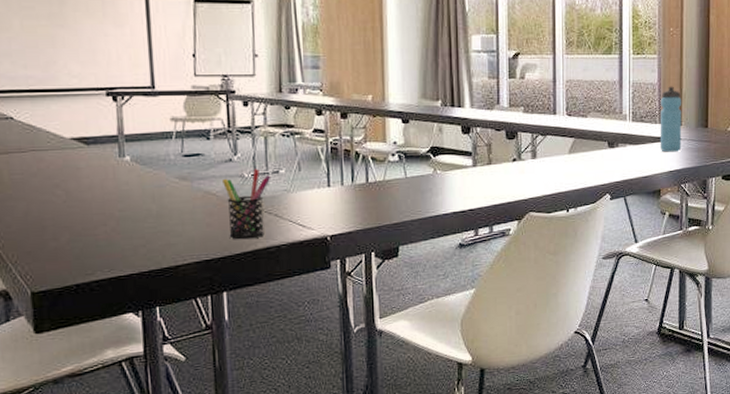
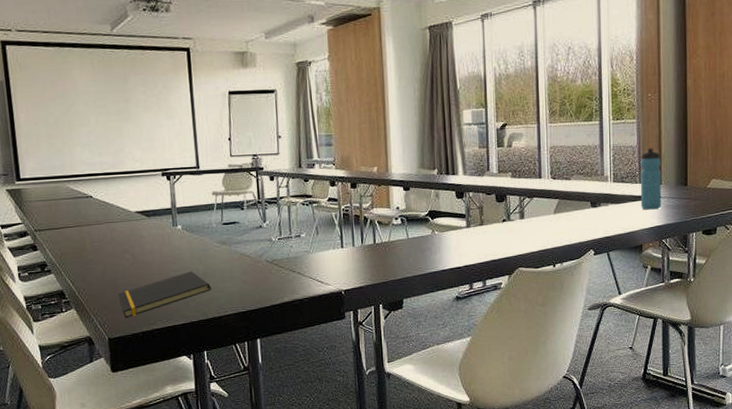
notepad: none [45,211,167,267] -> present [118,271,211,318]
pen holder: present [223,169,271,240] -> none [255,233,294,294]

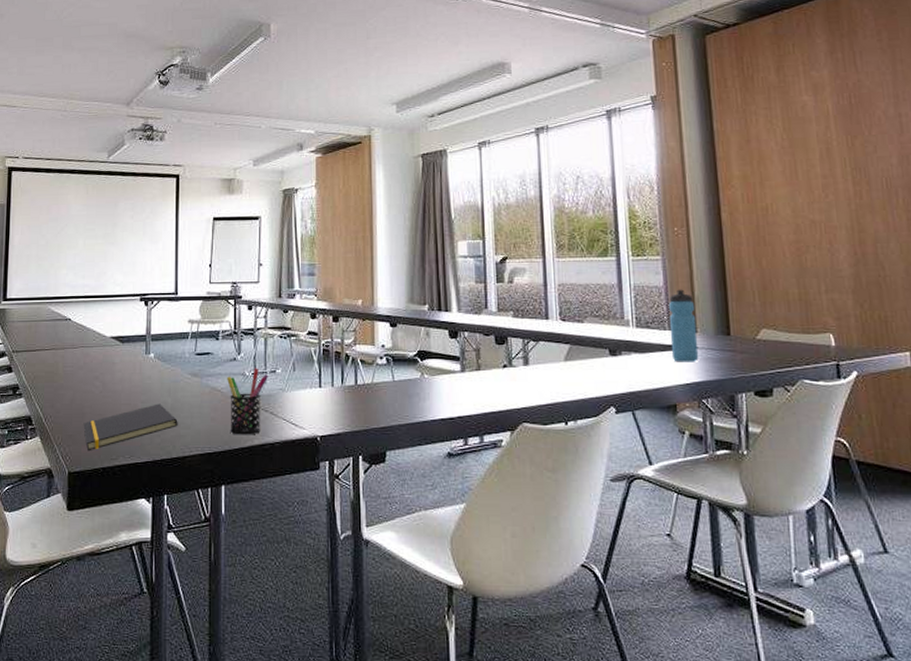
pen holder: none [255,233,294,294] -> present [227,368,269,435]

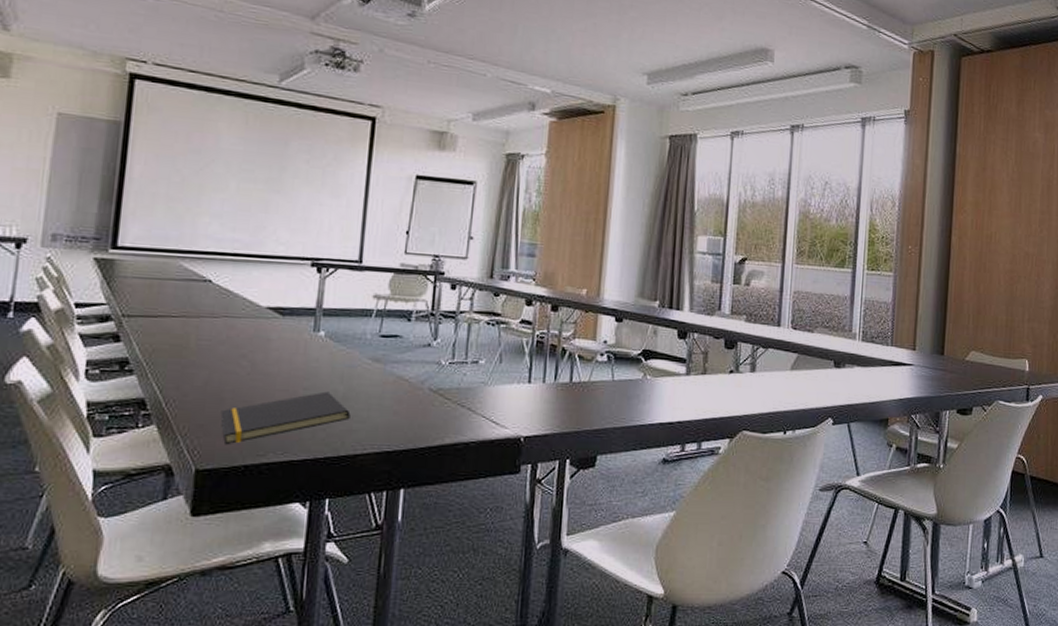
pen holder: present [227,368,269,435] -> none [416,357,470,433]
water bottle: present [669,289,699,362] -> none [890,307,917,379]

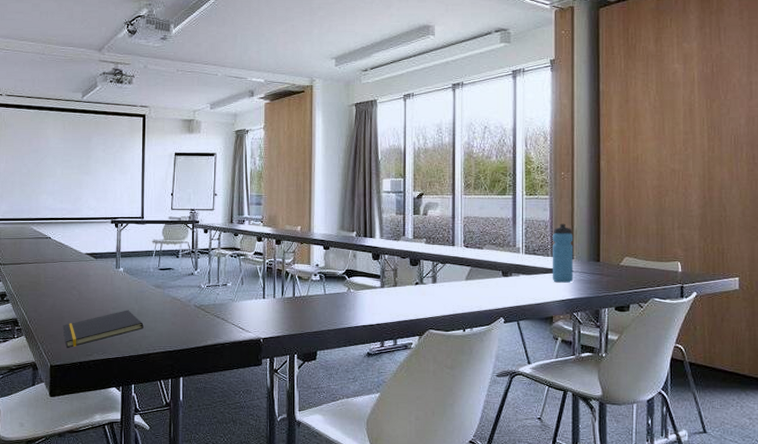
water bottle: none [890,307,917,379] -> present [552,223,574,283]

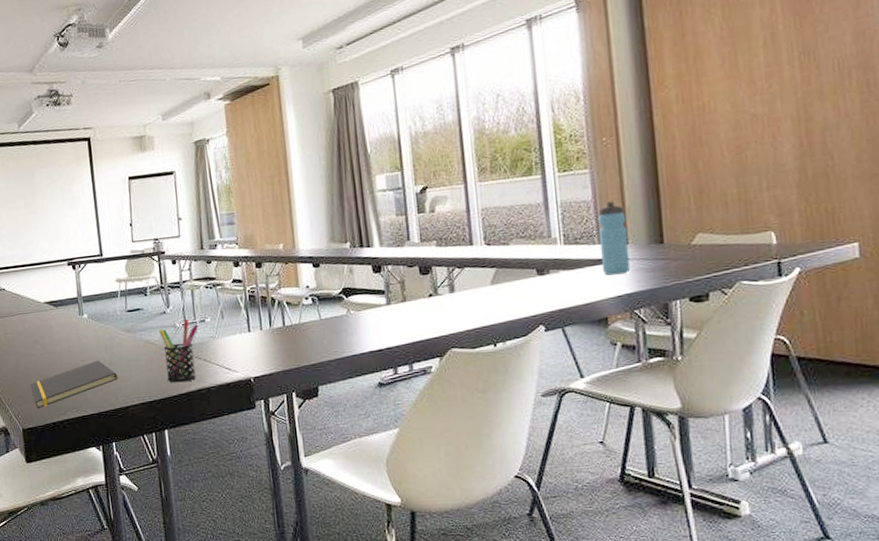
pen holder: none [186,281,221,337] -> present [159,319,199,383]

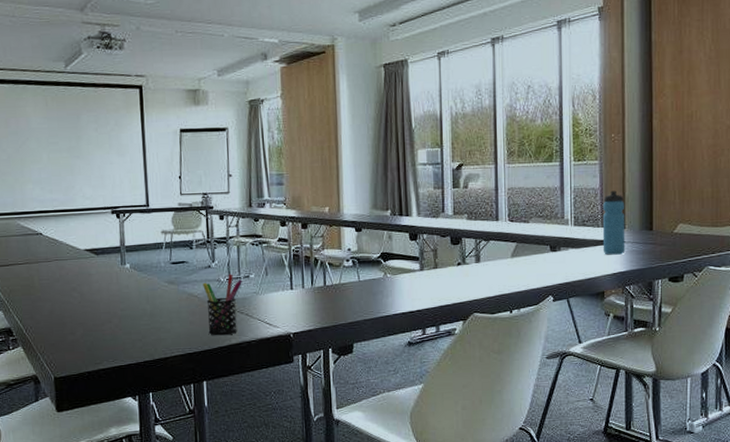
notepad: present [30,360,118,408] -> none [65,310,158,357]

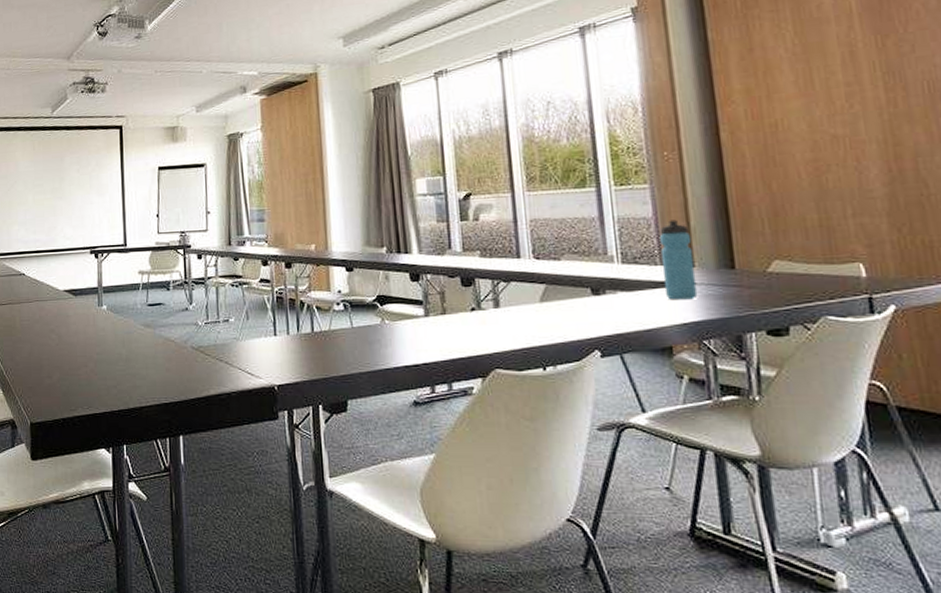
pen holder: present [203,274,243,336] -> none [180,317,222,385]

